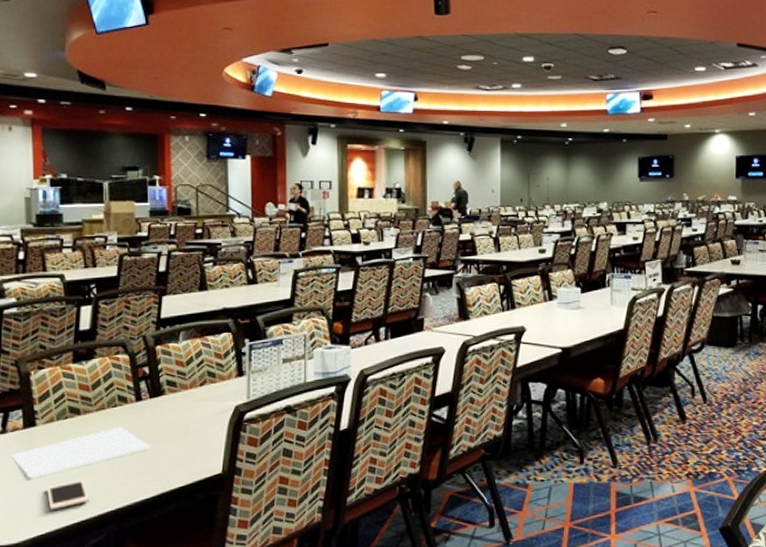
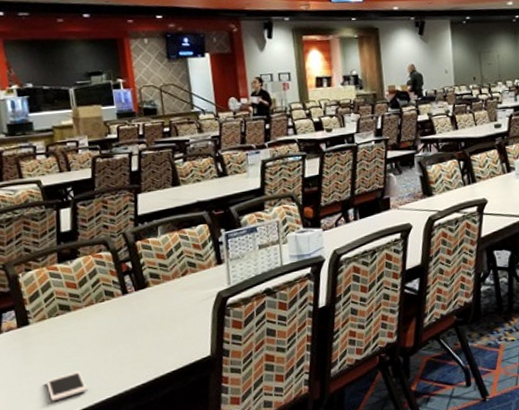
paper sheet: present [11,427,151,478] -> none [8,319,141,373]

